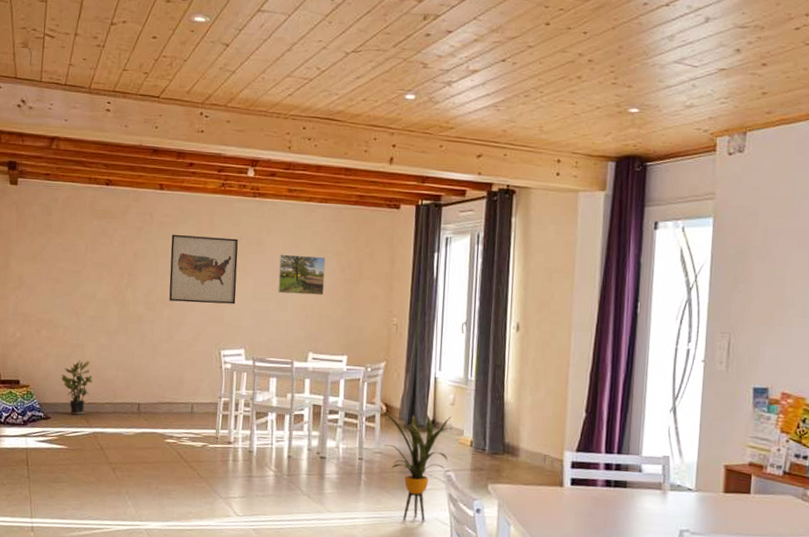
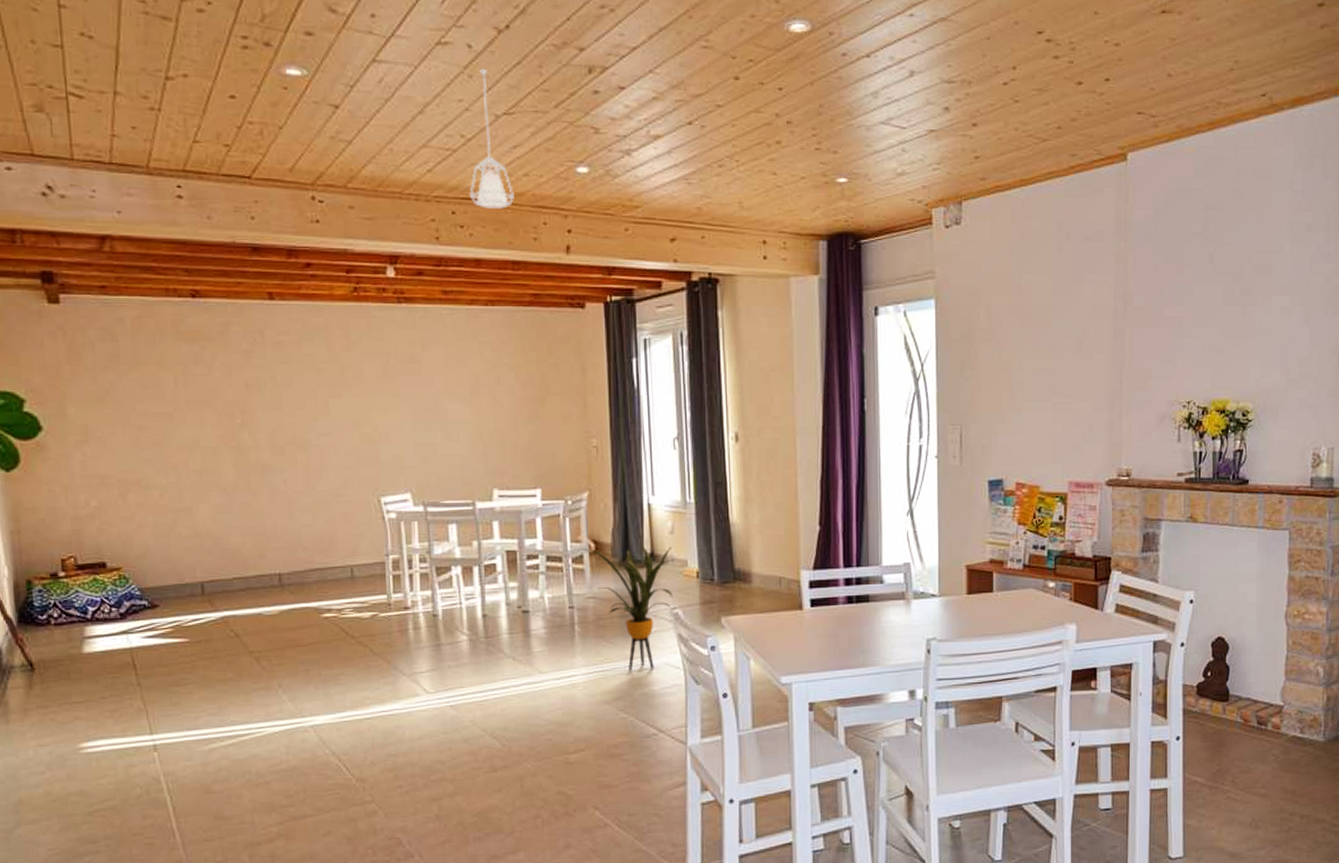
potted plant: present [61,360,92,415] -> none [165,528,211,599]
wall art: present [169,235,238,304] -> none [294,357,392,442]
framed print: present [278,254,326,296] -> none [441,372,503,420]
pendant lamp: none [318,16,353,126] -> present [469,68,514,209]

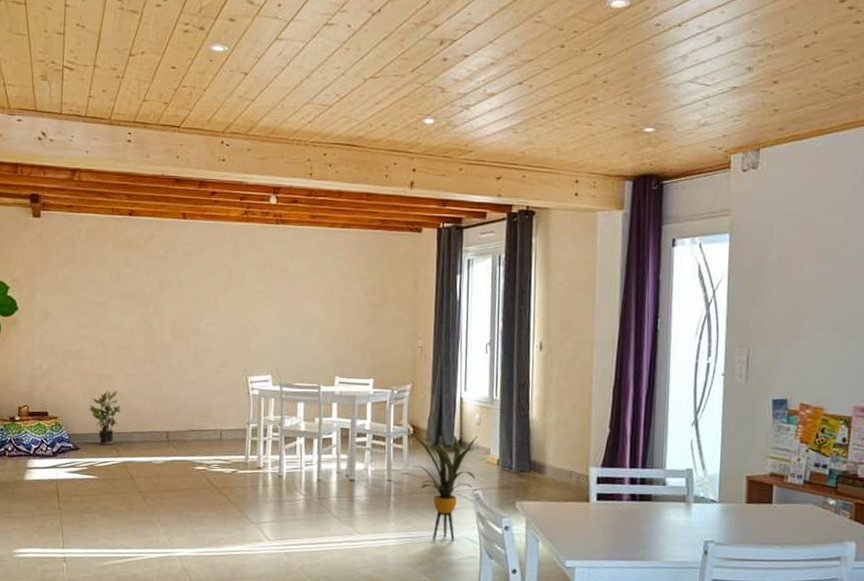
potted plant: none [165,528,211,599] -> present [89,390,121,445]
pendant lamp: present [469,68,514,209] -> none [338,43,373,152]

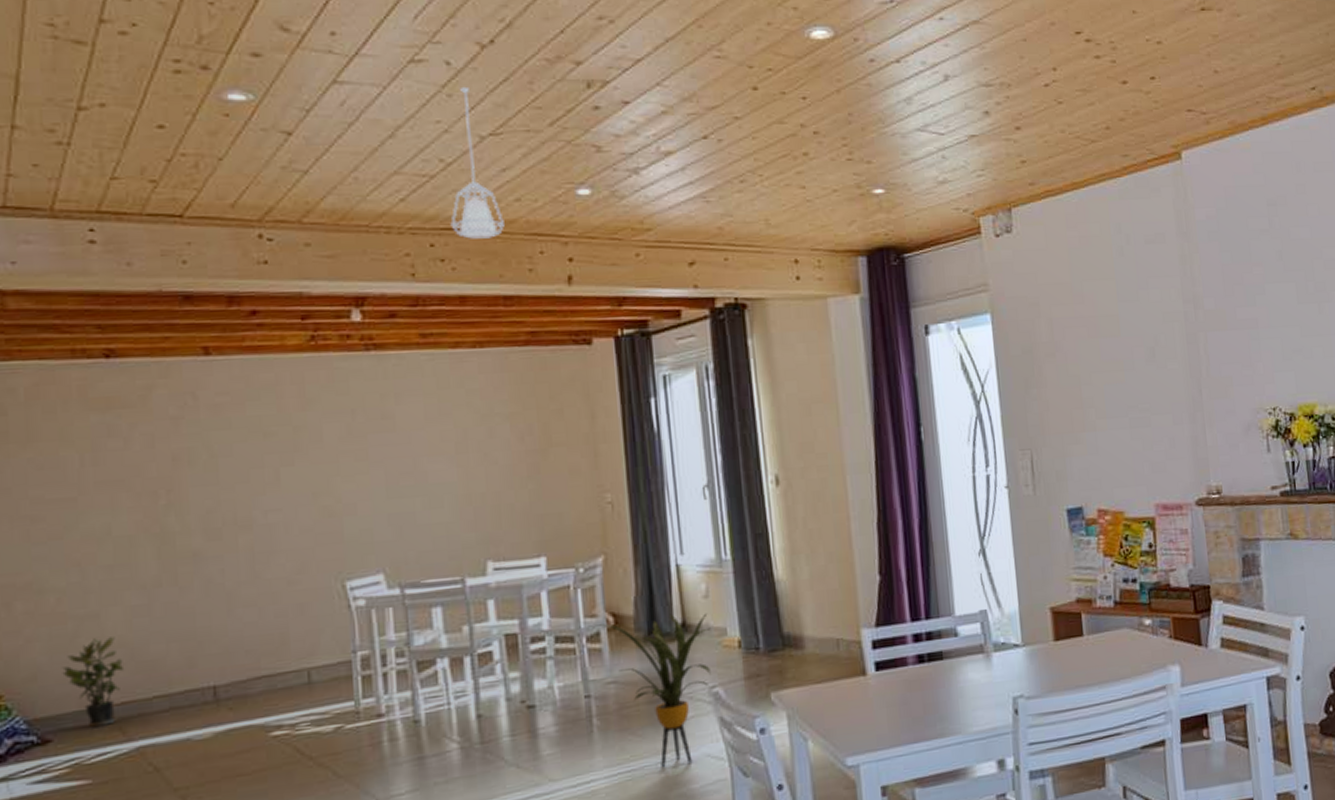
pendant lamp: none [338,43,373,152] -> present [450,86,504,239]

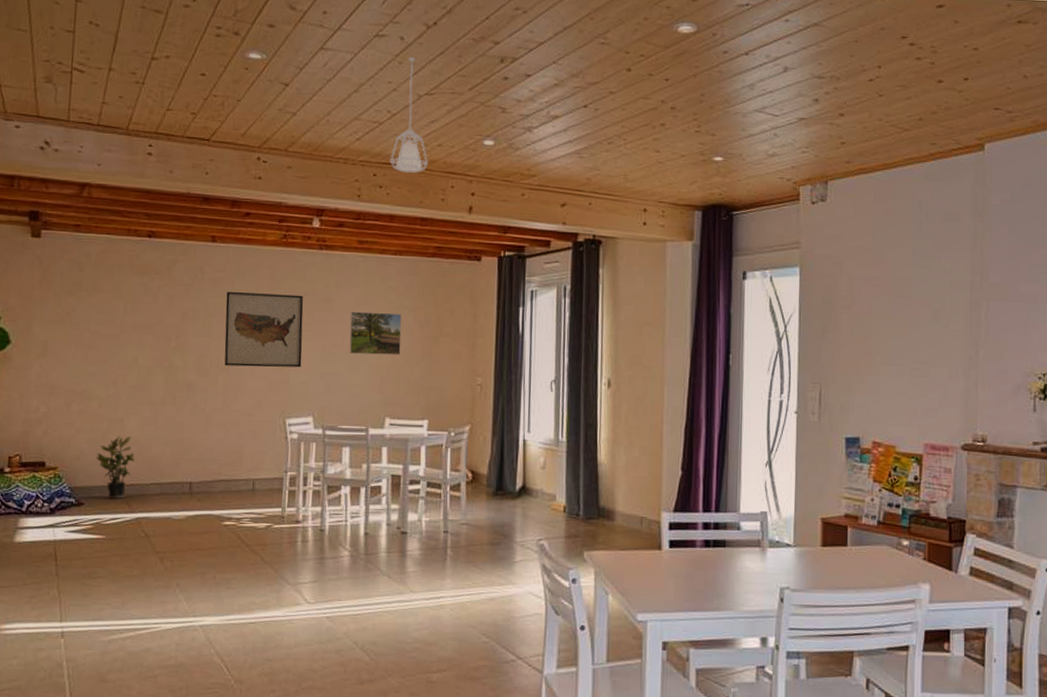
wall art: none [235,414,359,522] -> present [224,292,304,368]
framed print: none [420,423,497,484] -> present [349,311,402,355]
house plant: present [595,613,711,767] -> none [457,477,544,596]

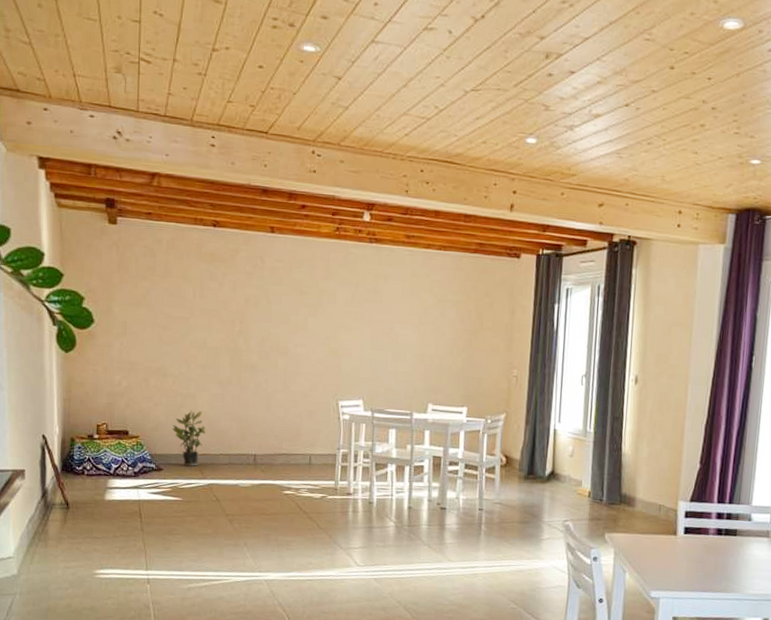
wall art: present [224,292,304,368] -> none [283,281,355,354]
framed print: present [349,311,402,355] -> none [396,303,445,346]
pendant lamp: present [389,56,428,173] -> none [436,51,473,170]

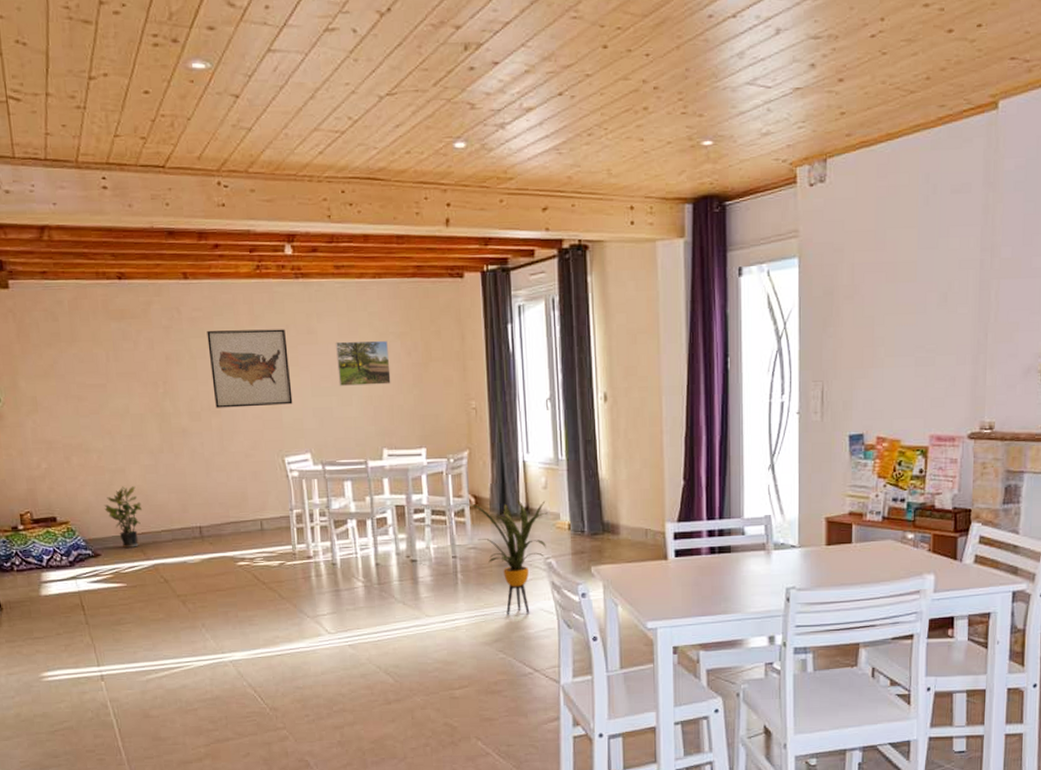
wall art: none [283,281,355,354] -> present [207,329,293,408]
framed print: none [396,303,445,346] -> present [335,340,391,386]
house plant: none [492,461,571,570] -> present [461,499,548,614]

